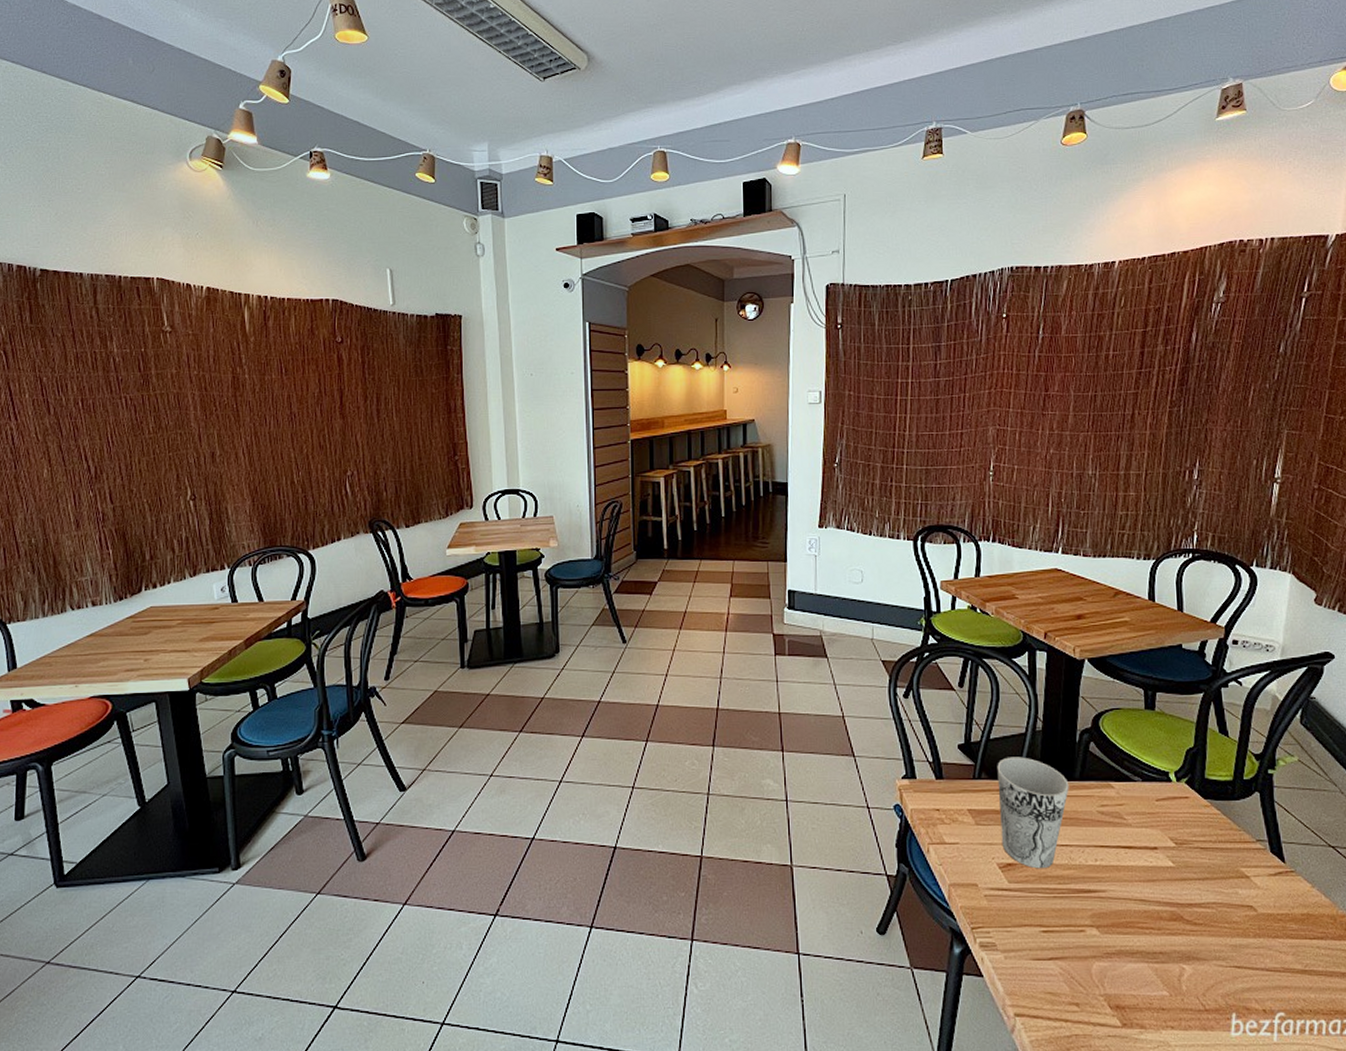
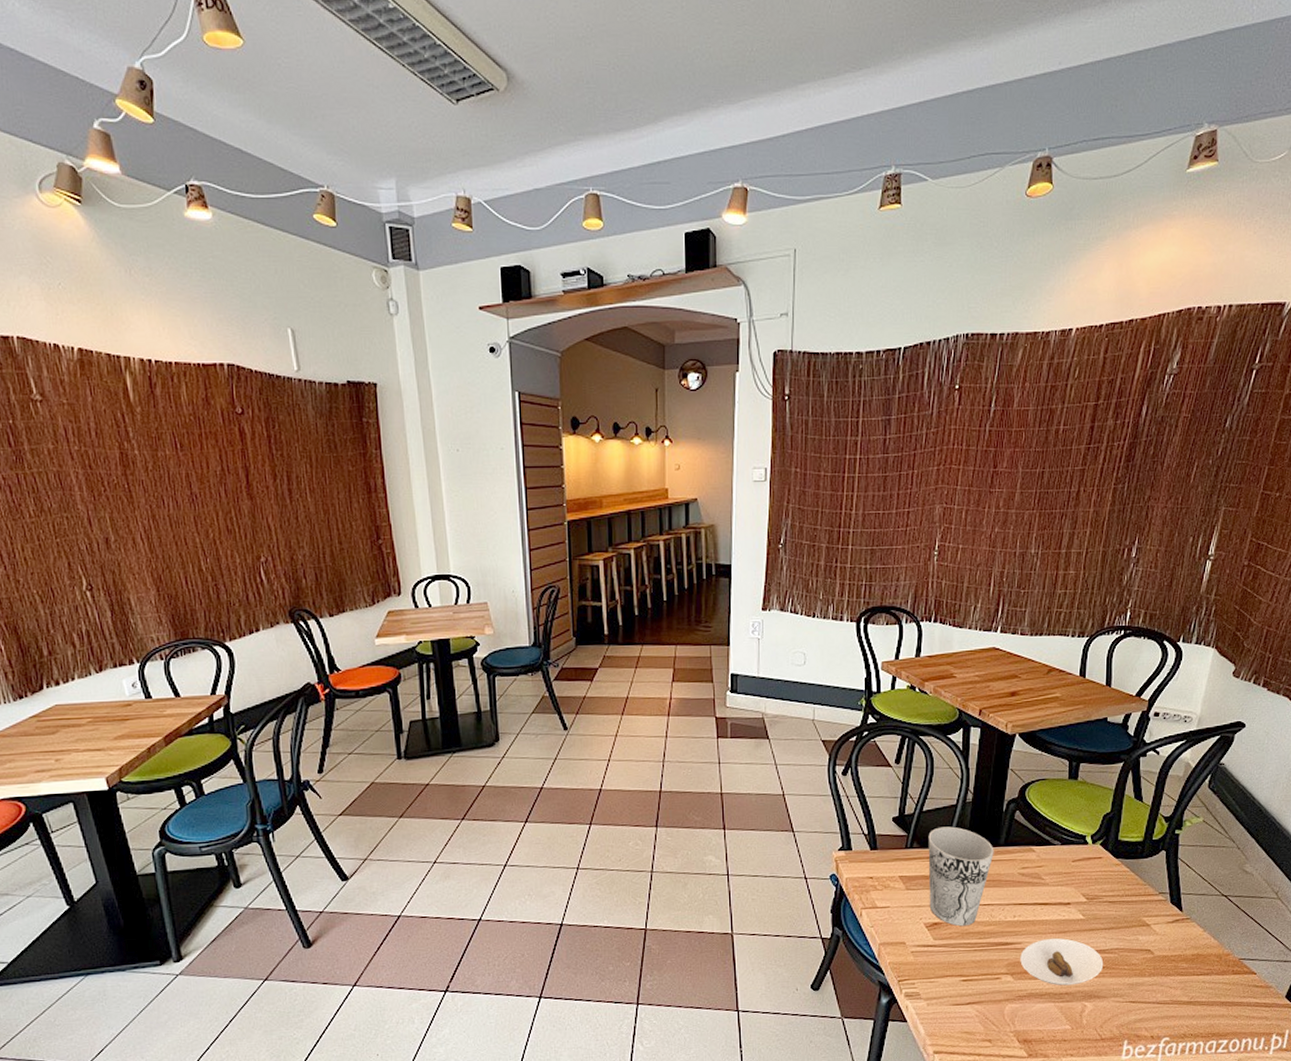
saucer: none [1105,888,1201,944] -> present [1020,938,1104,986]

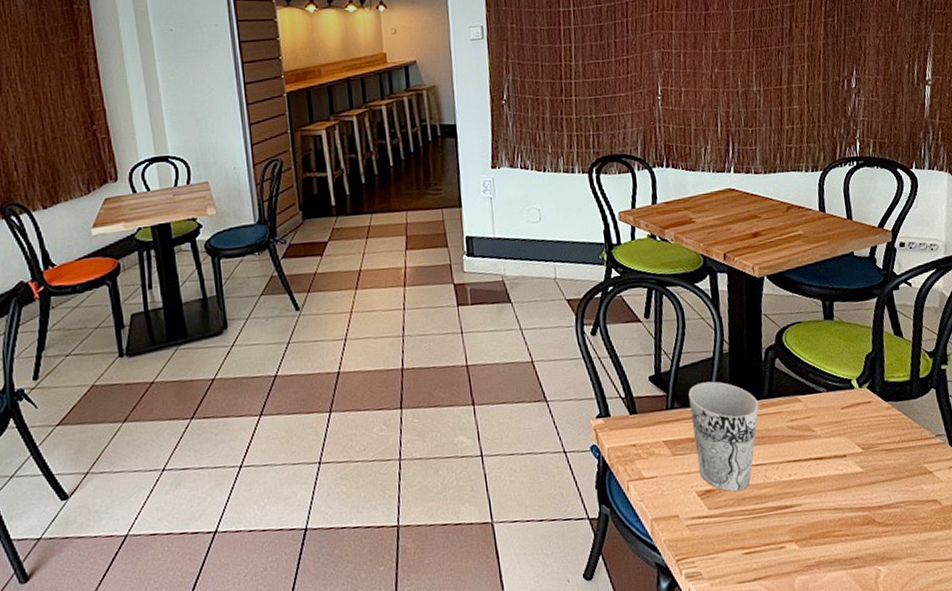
saucer: present [1020,938,1104,986] -> none [802,495,891,550]

